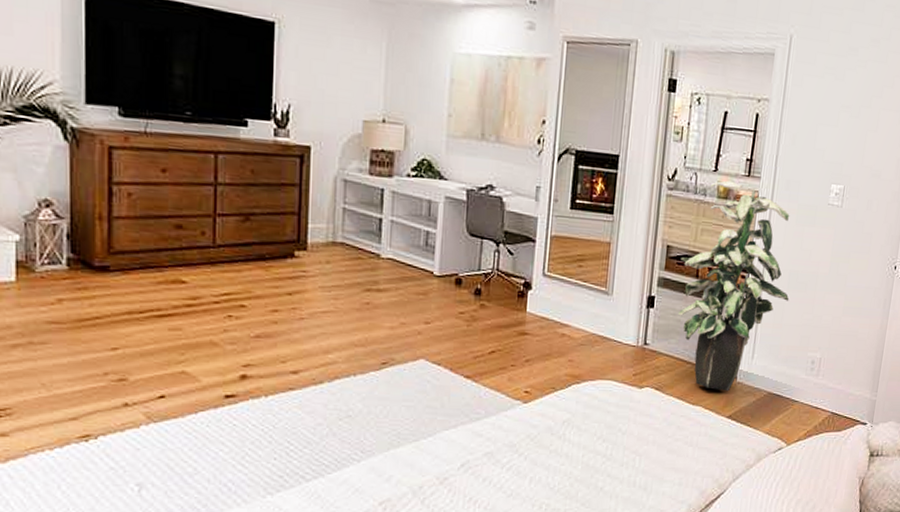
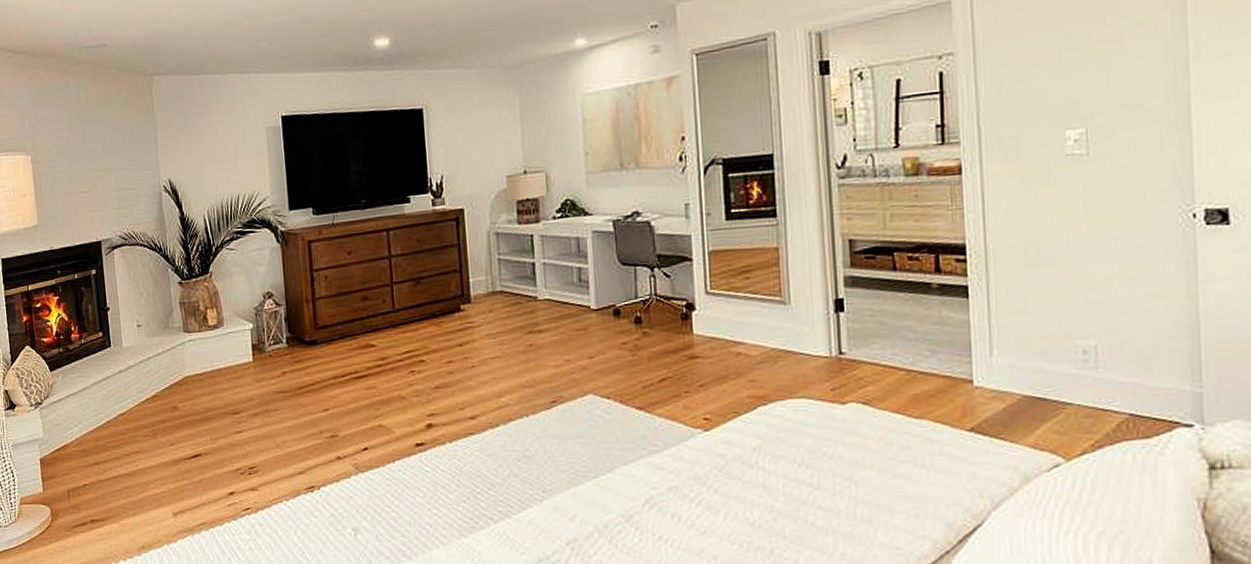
indoor plant: present [677,180,790,392] -> none [869,154,1031,399]

